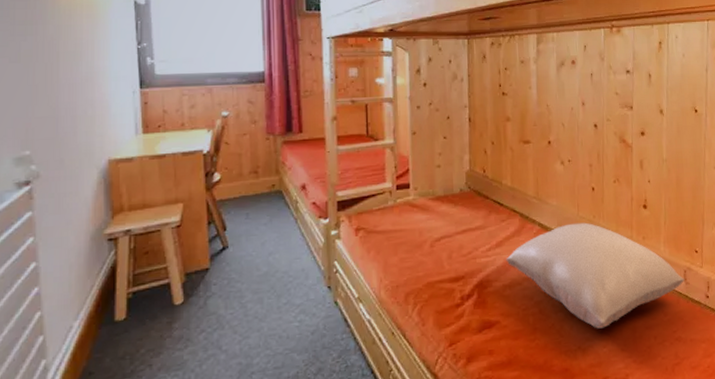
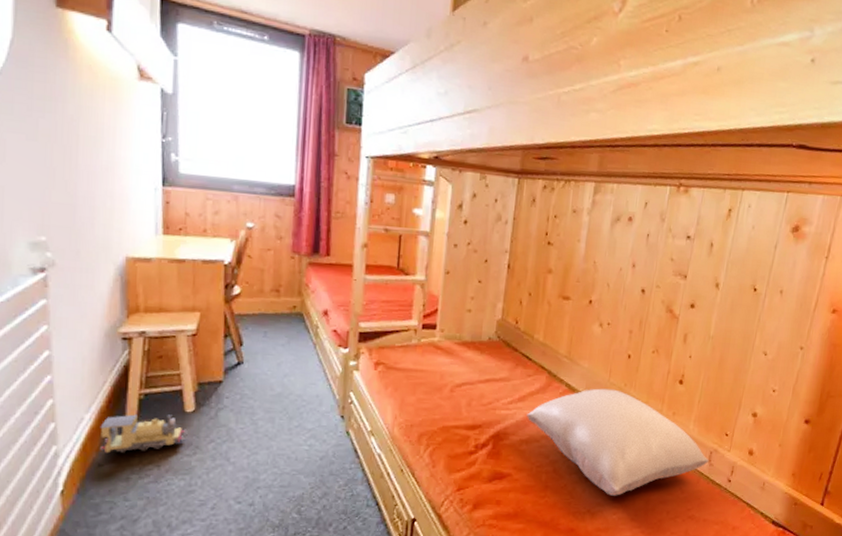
toy train: none [89,310,176,360] -> present [100,414,186,454]

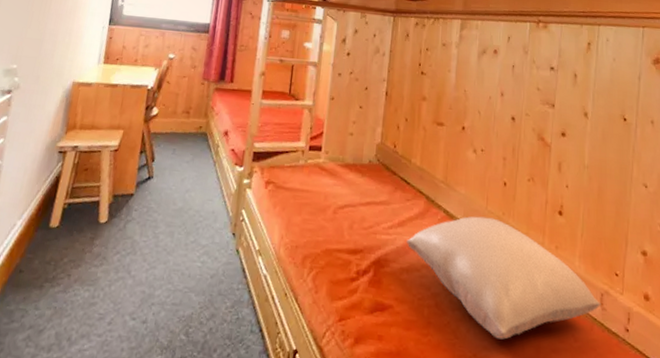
toy train: present [100,414,186,454] -> none [24,222,98,260]

